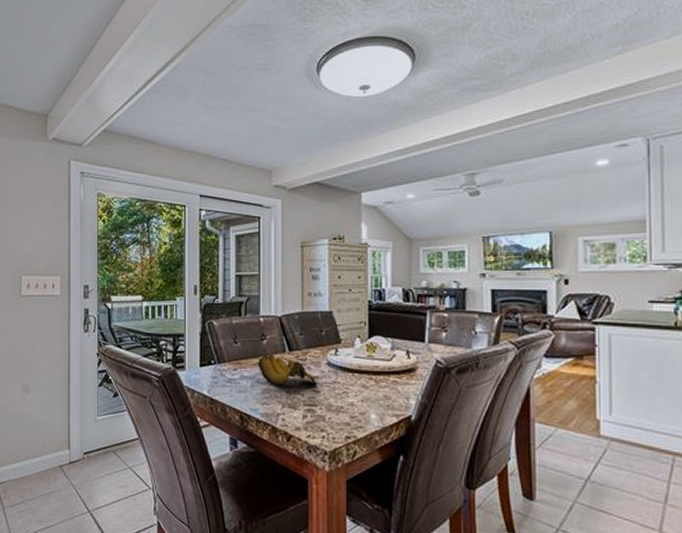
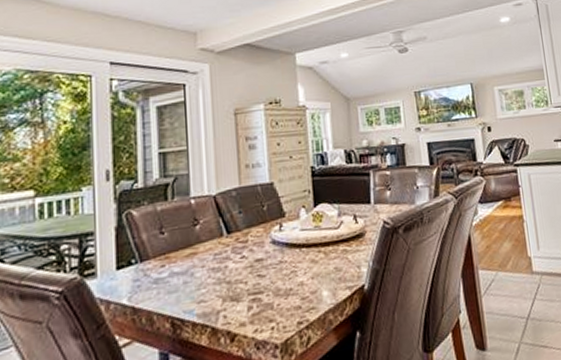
banana bunch: present [258,353,319,388] -> none [191,240,264,279]

